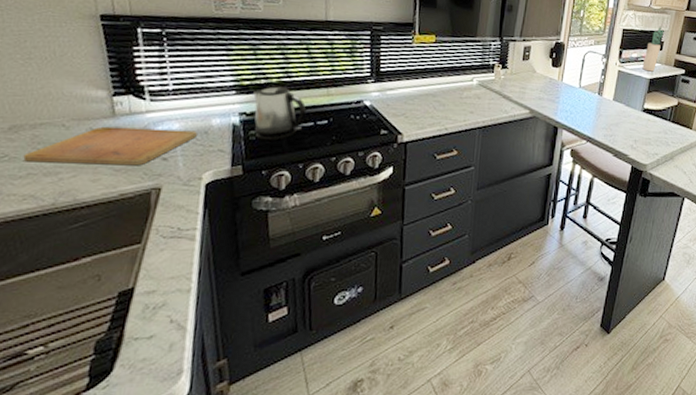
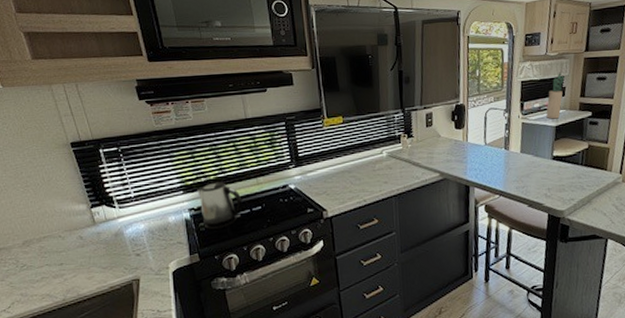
cutting board: present [23,126,197,166] -> none [36,228,159,269]

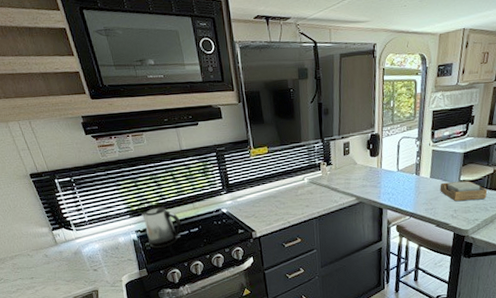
napkin holder: none [531,156,583,179] -> present [440,181,488,201]
vase: present [546,72,565,119] -> none [455,101,474,146]

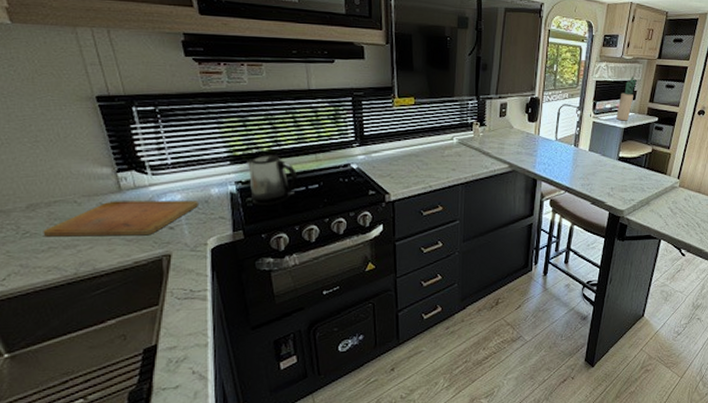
cutting board: none [11,248,112,282] -> present [43,200,198,237]
napkin holder: present [440,181,488,201] -> none [598,157,645,179]
vase: none [455,101,474,146] -> present [616,75,637,121]

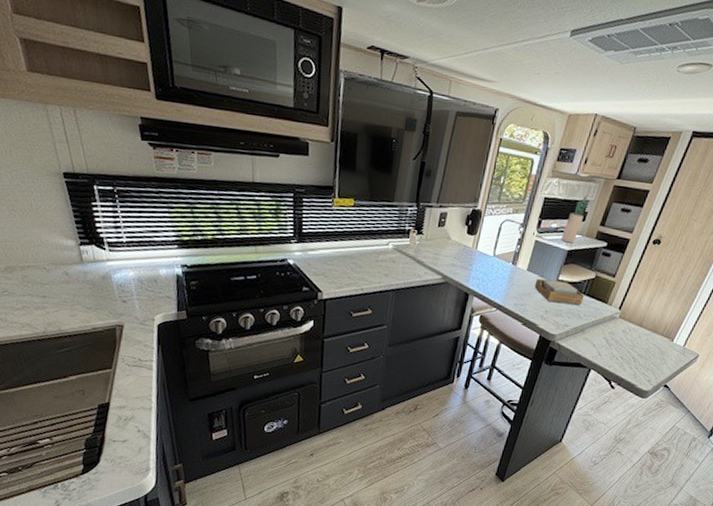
cutting board: present [43,200,198,237] -> none [18,271,148,306]
kettle: present [247,155,298,207] -> none [192,242,238,293]
napkin holder: none [598,157,645,179] -> present [534,278,585,306]

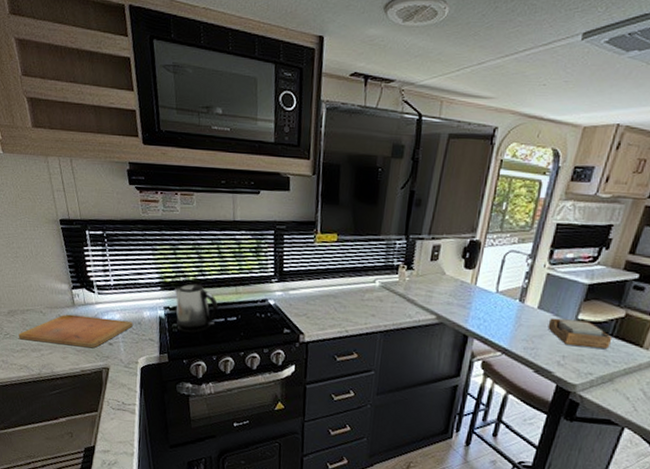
cutting board: none [18,271,148,306] -> present [18,314,133,348]
kettle: none [192,242,238,293] -> present [174,283,218,335]
vase: present [561,195,589,243] -> none [579,219,614,276]

